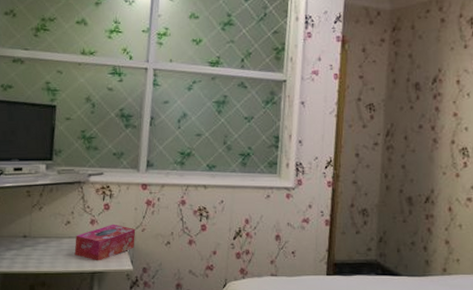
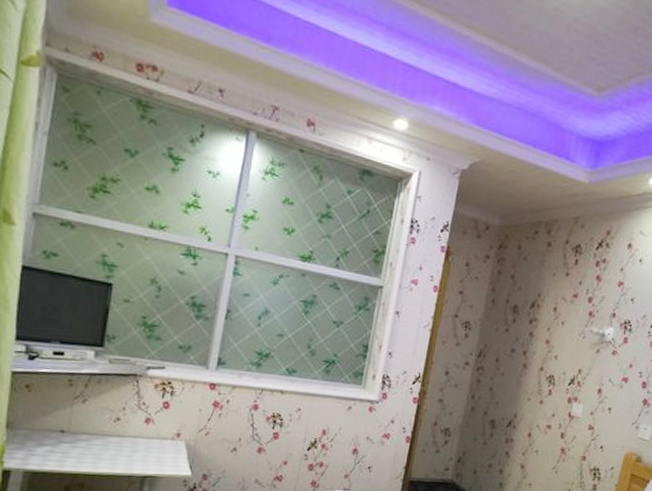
tissue box: present [74,224,136,261] -> none [123,424,198,465]

